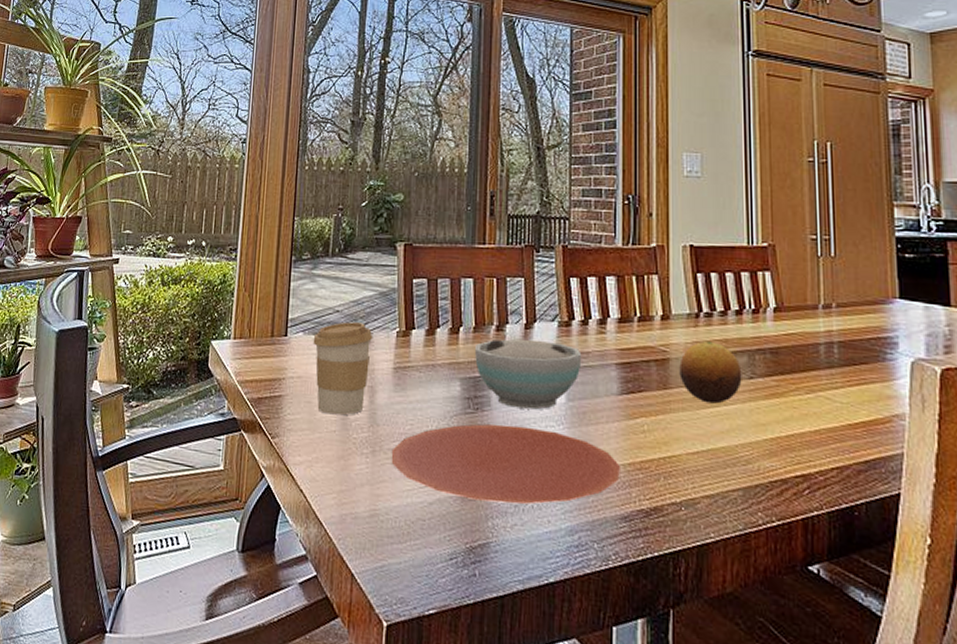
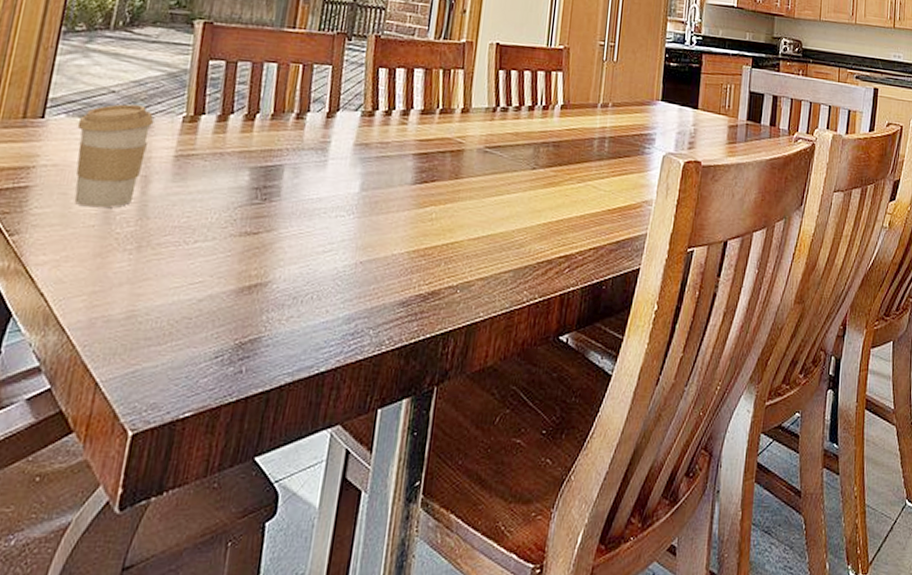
plate: present [391,424,620,504] -> none [159,215,405,296]
bowl: present [475,339,582,410] -> none [269,127,381,200]
fruit: present [679,340,742,404] -> none [471,133,527,193]

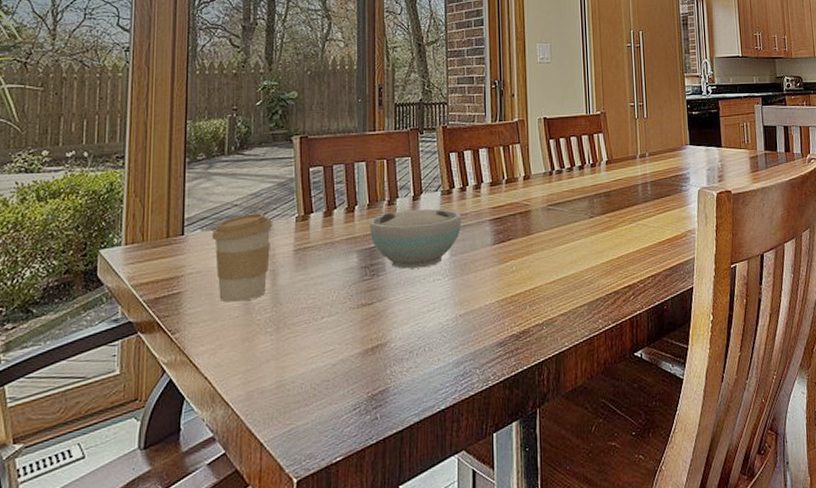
bowl: none [269,127,381,200] -> present [370,208,462,269]

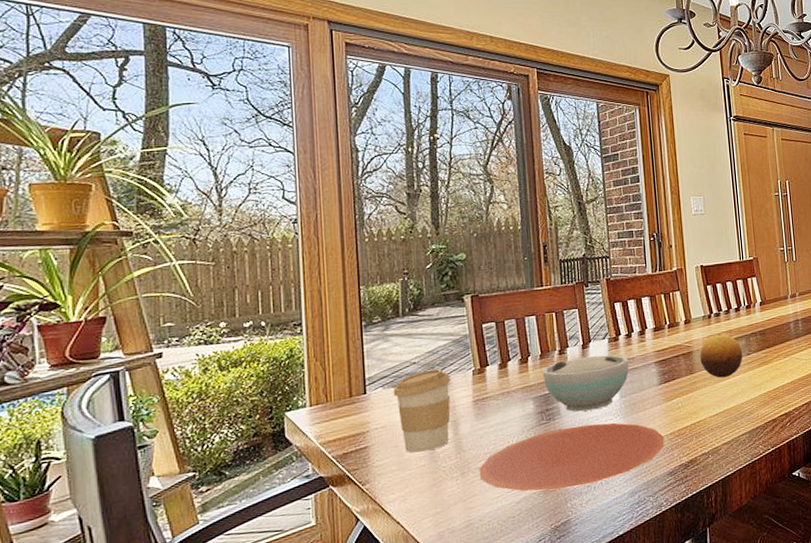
plate: none [295,283,495,354] -> present [479,422,665,492]
fruit: none [538,192,585,242] -> present [700,333,743,378]

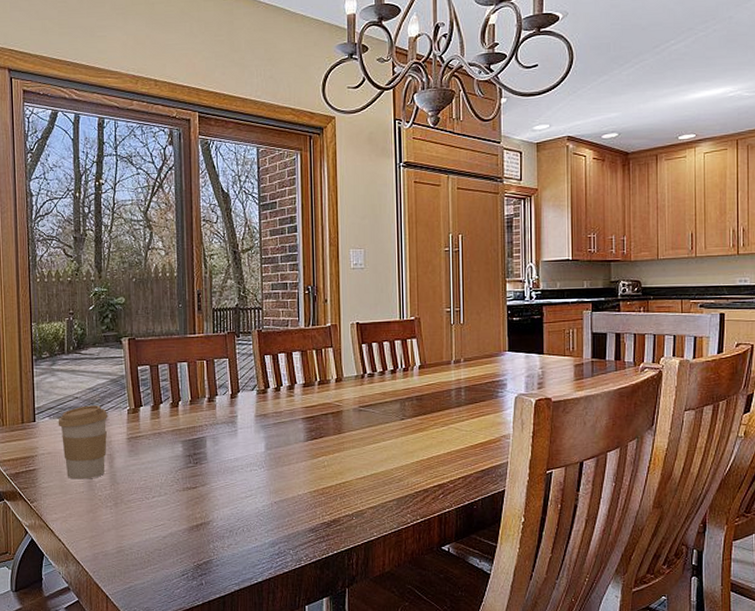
plate: present [479,422,665,492] -> none [130,472,308,530]
bowl: present [543,354,629,412] -> none [192,406,276,459]
fruit: present [700,333,743,378] -> none [350,394,396,441]

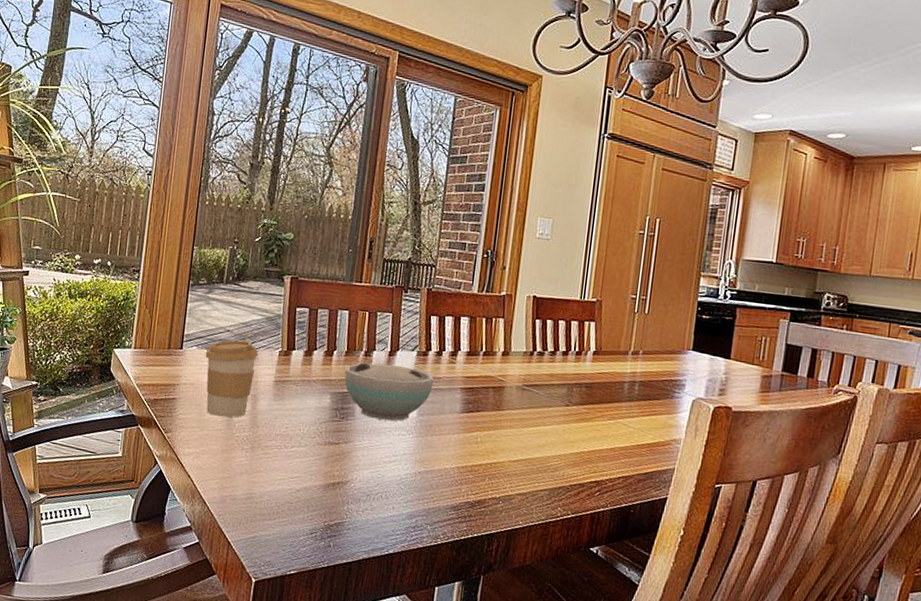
bowl: none [192,406,276,459] -> present [344,363,434,421]

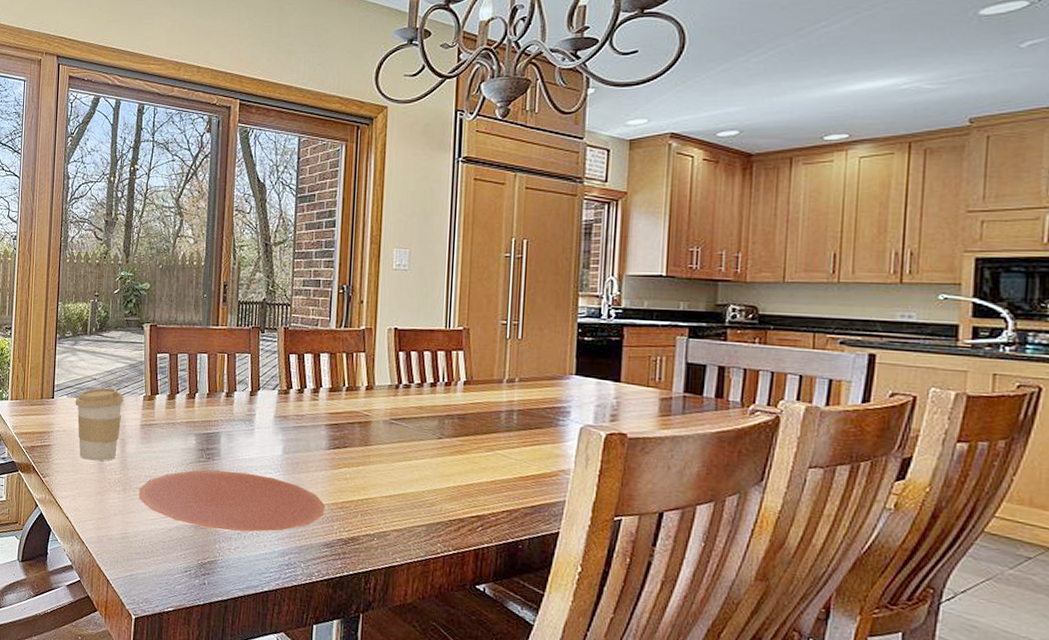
plate: none [267,430,455,494] -> present [138,470,325,533]
bowl: present [344,363,434,421] -> none [208,403,297,460]

